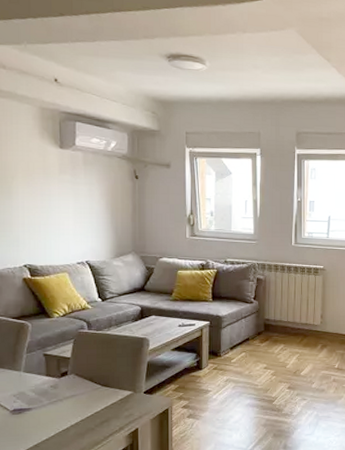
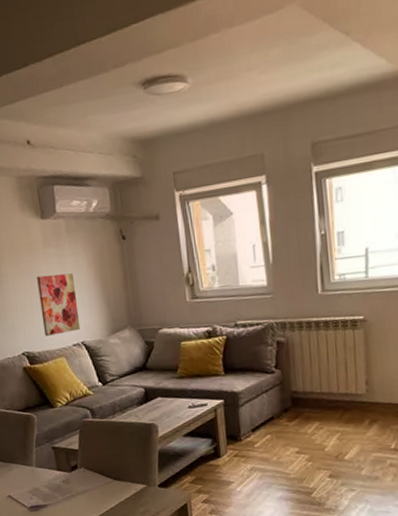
wall art: none [48,198,87,252] -> present [37,273,81,336]

